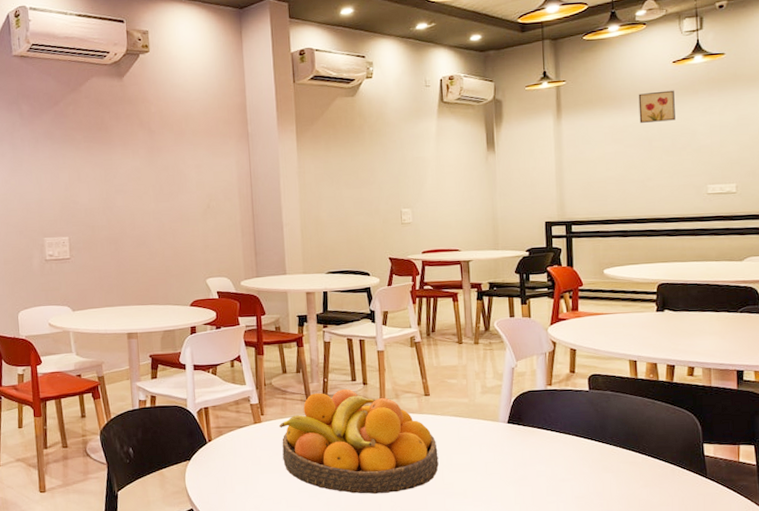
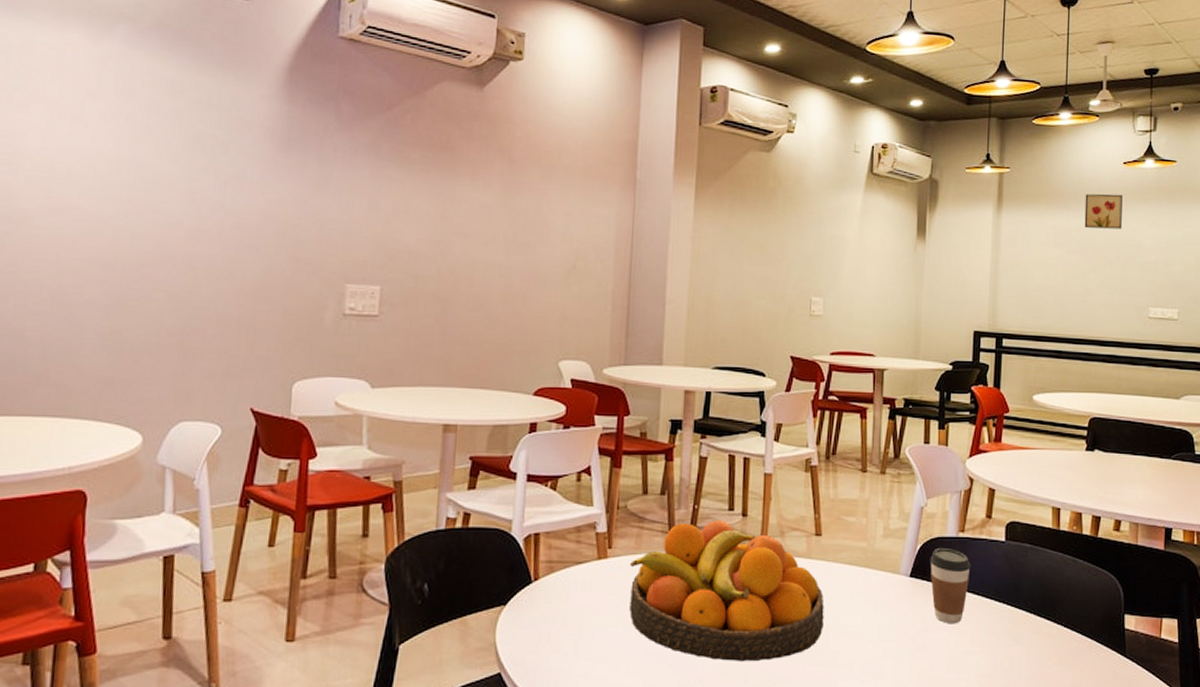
coffee cup: none [523,398,560,459] -> present [930,547,971,624]

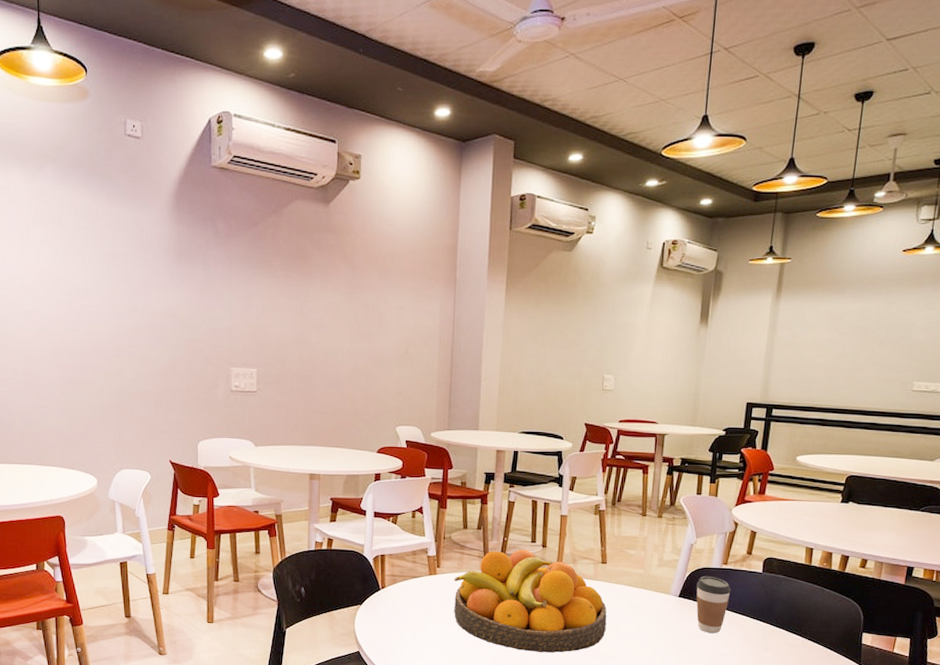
wall art: present [1084,194,1123,229] -> none [858,280,899,312]

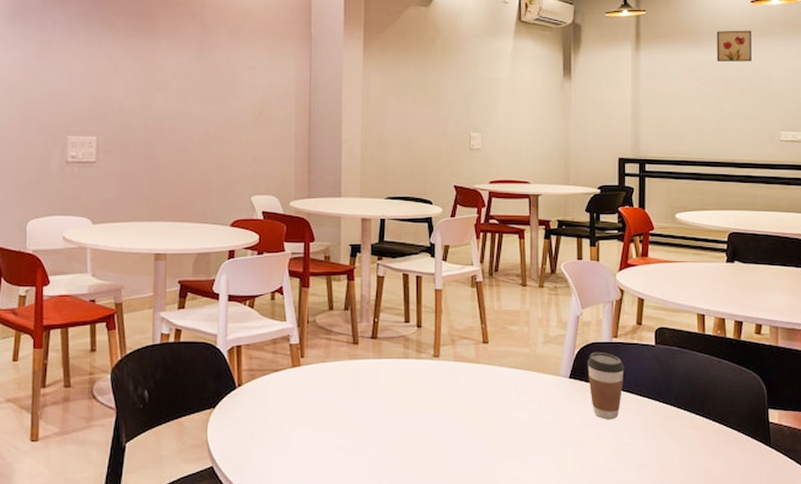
fruit bowl: present [453,550,607,653] -> none [320,332,493,454]
wall art: none [858,280,899,312] -> present [716,30,752,62]

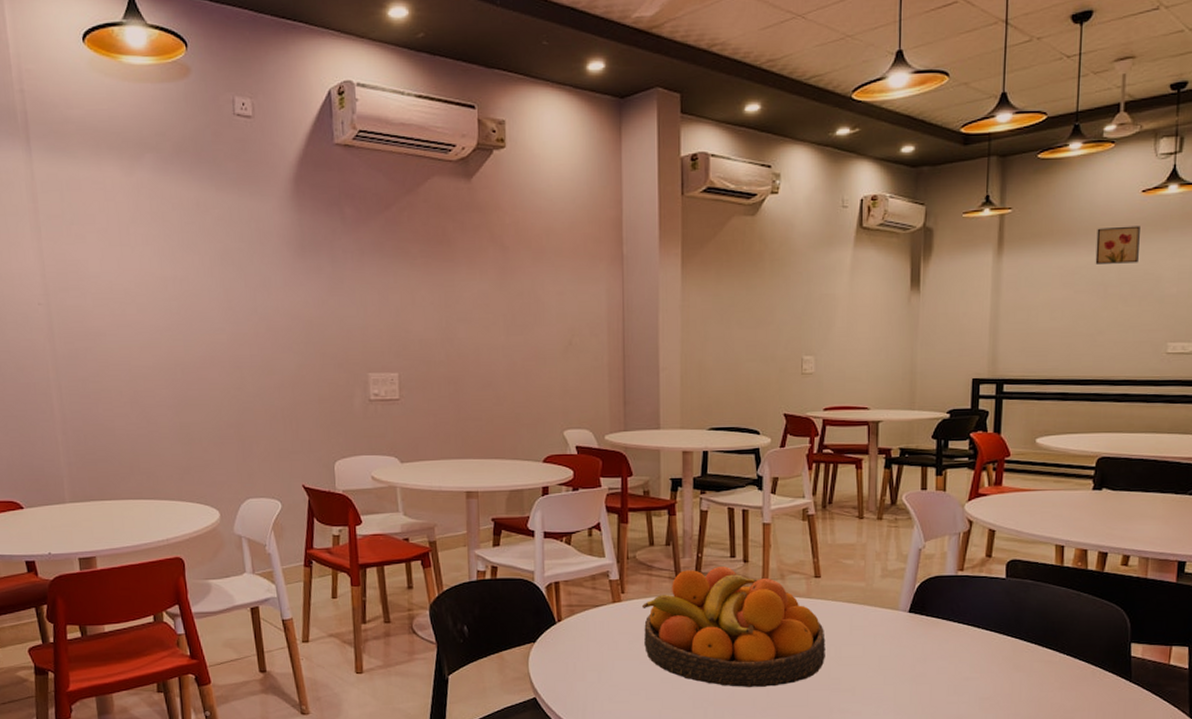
fruit bowl: none [320,332,493,454] -> present [641,567,826,687]
coffee cup: present [587,351,625,420] -> none [928,585,970,654]

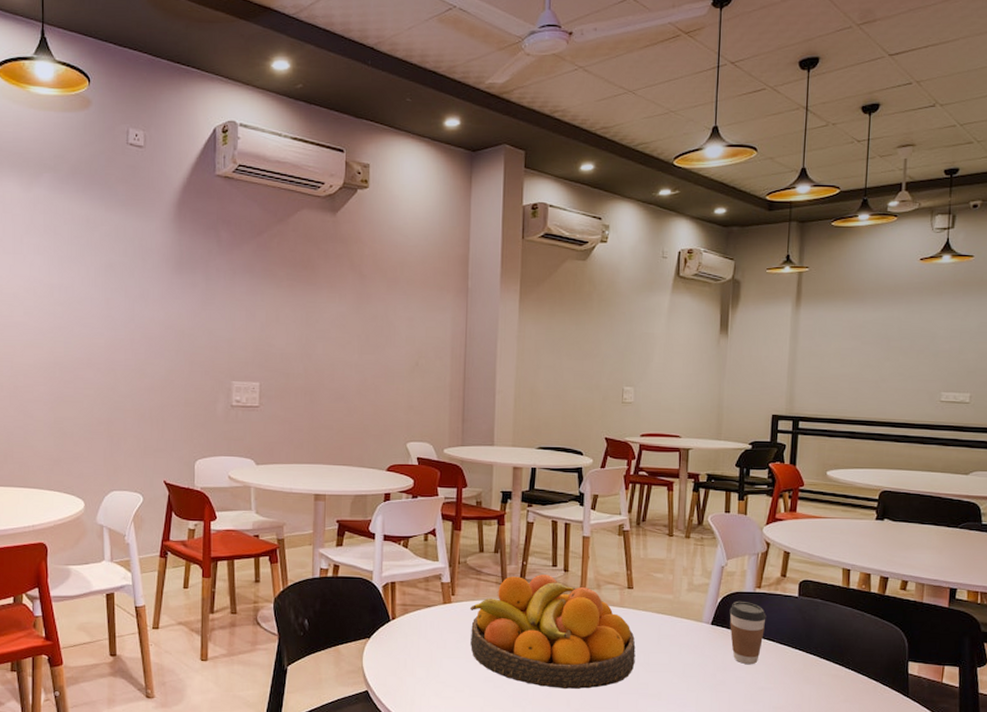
coffee cup: none [928,585,970,654] -> present [729,600,767,665]
wall art: present [1095,225,1140,264] -> none [880,288,918,321]

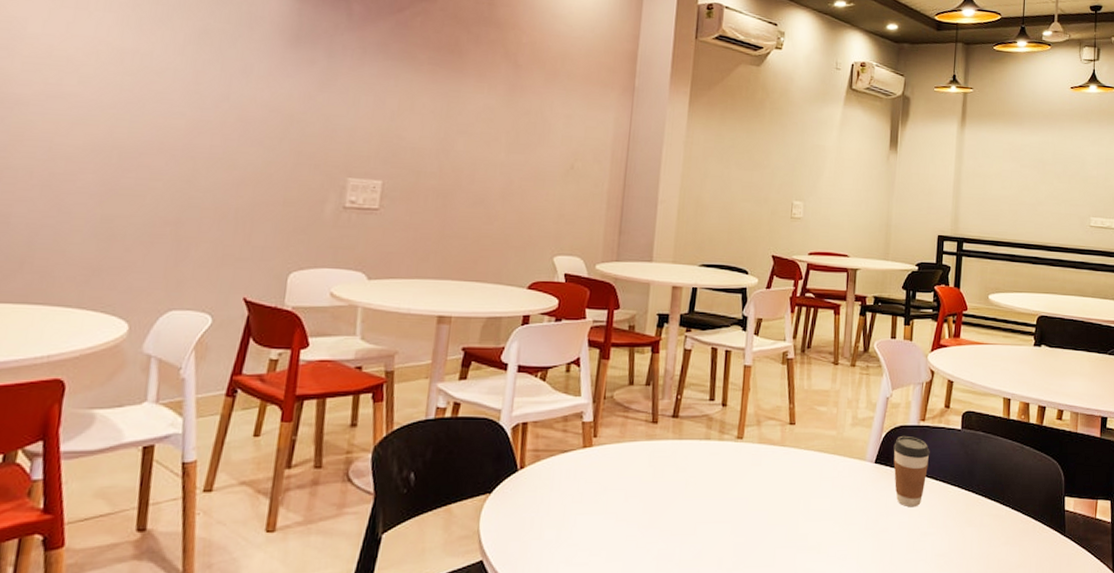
fruit bowl: present [469,574,636,689] -> none [611,410,796,546]

